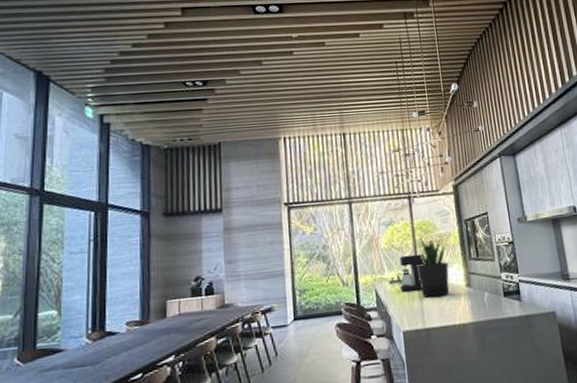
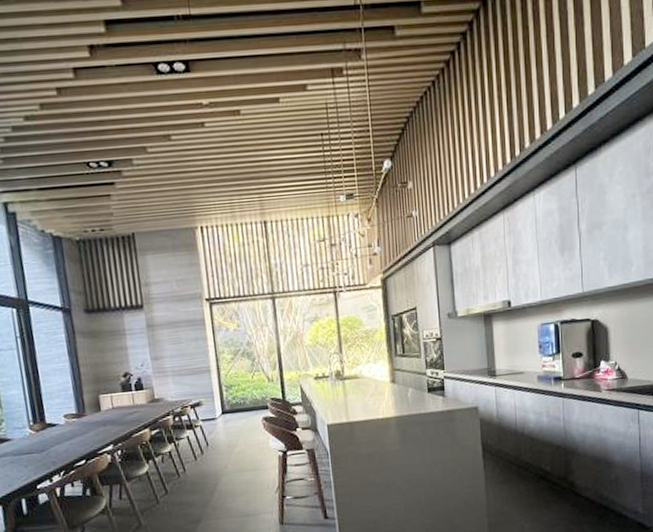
coffee maker: present [397,254,424,292] -> none [322,350,349,388]
planter: present [416,236,450,298] -> none [341,332,374,394]

